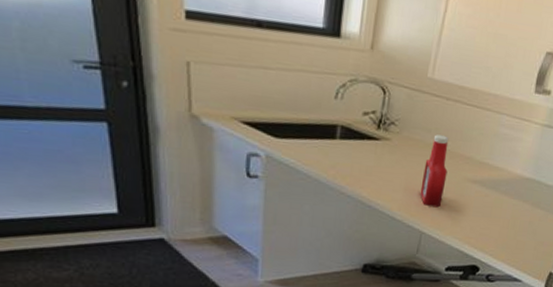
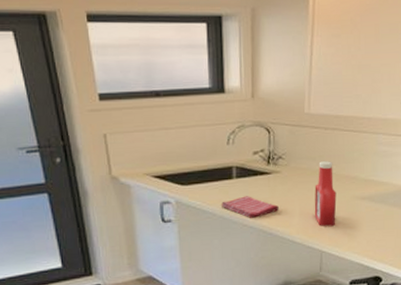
dish towel: none [317,160,383,188] -> present [220,196,279,219]

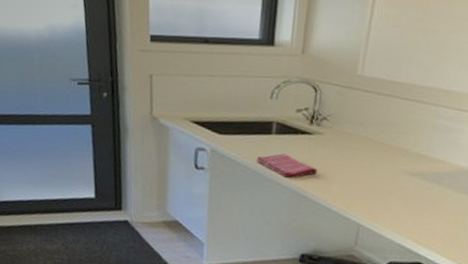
ketchup bottle: present [314,161,337,227] -> none [355,128,383,200]

